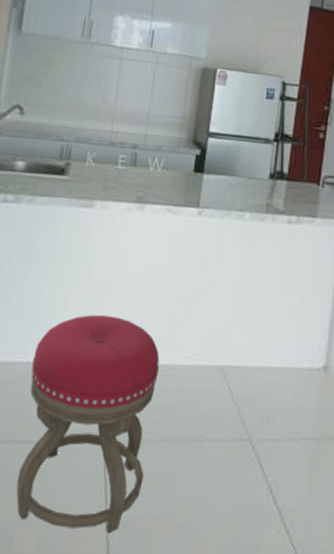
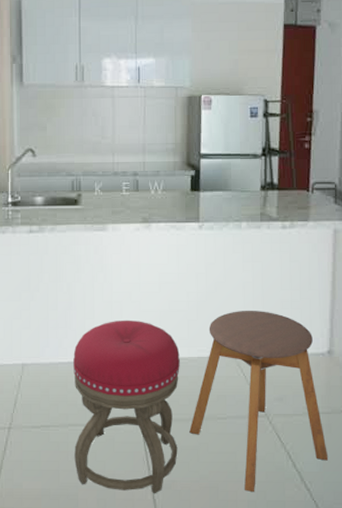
stool: none [159,312,314,535] -> present [189,310,329,493]

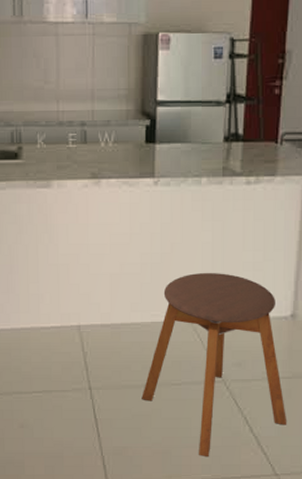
stool: present [73,319,180,494] -> none [16,283,132,460]

